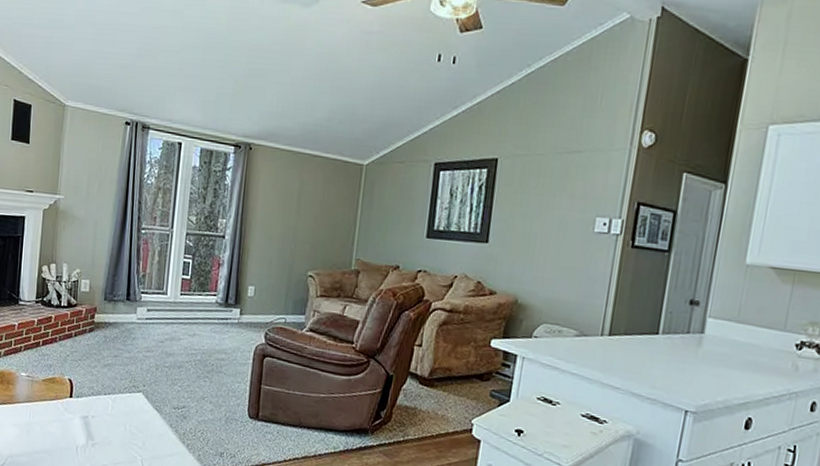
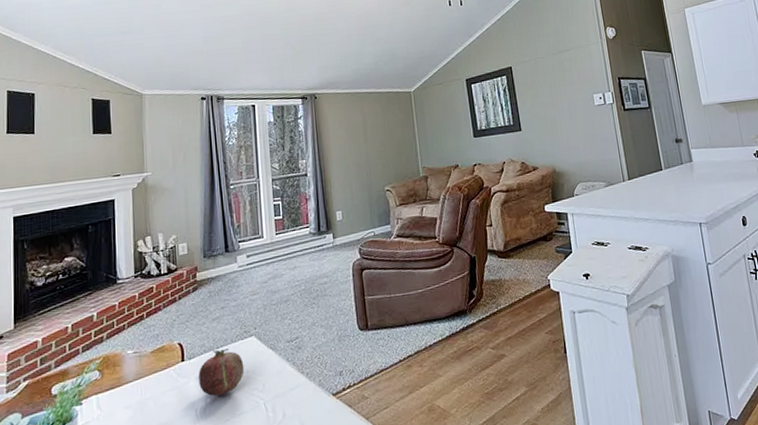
fruit: none [83,396,128,441] -> present [199,349,245,397]

